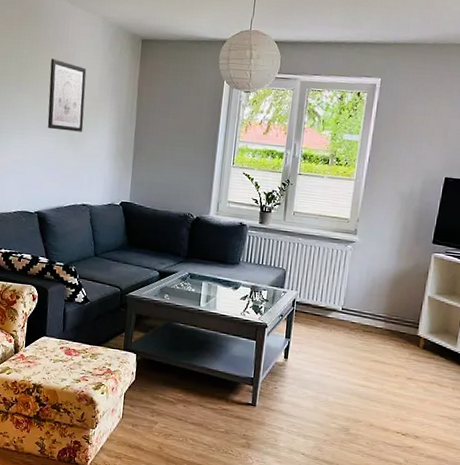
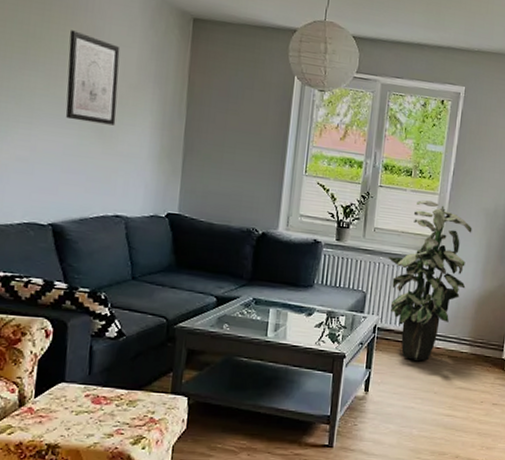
indoor plant: none [306,186,388,334] -> present [388,200,472,361]

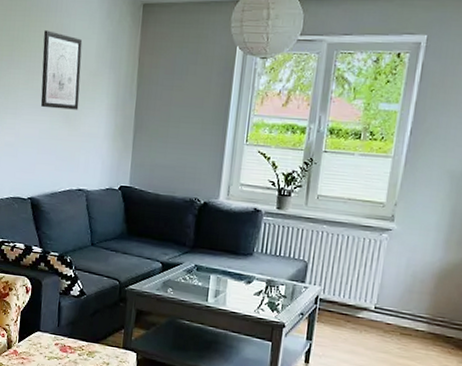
indoor plant: present [388,200,472,361] -> none [332,164,433,337]

